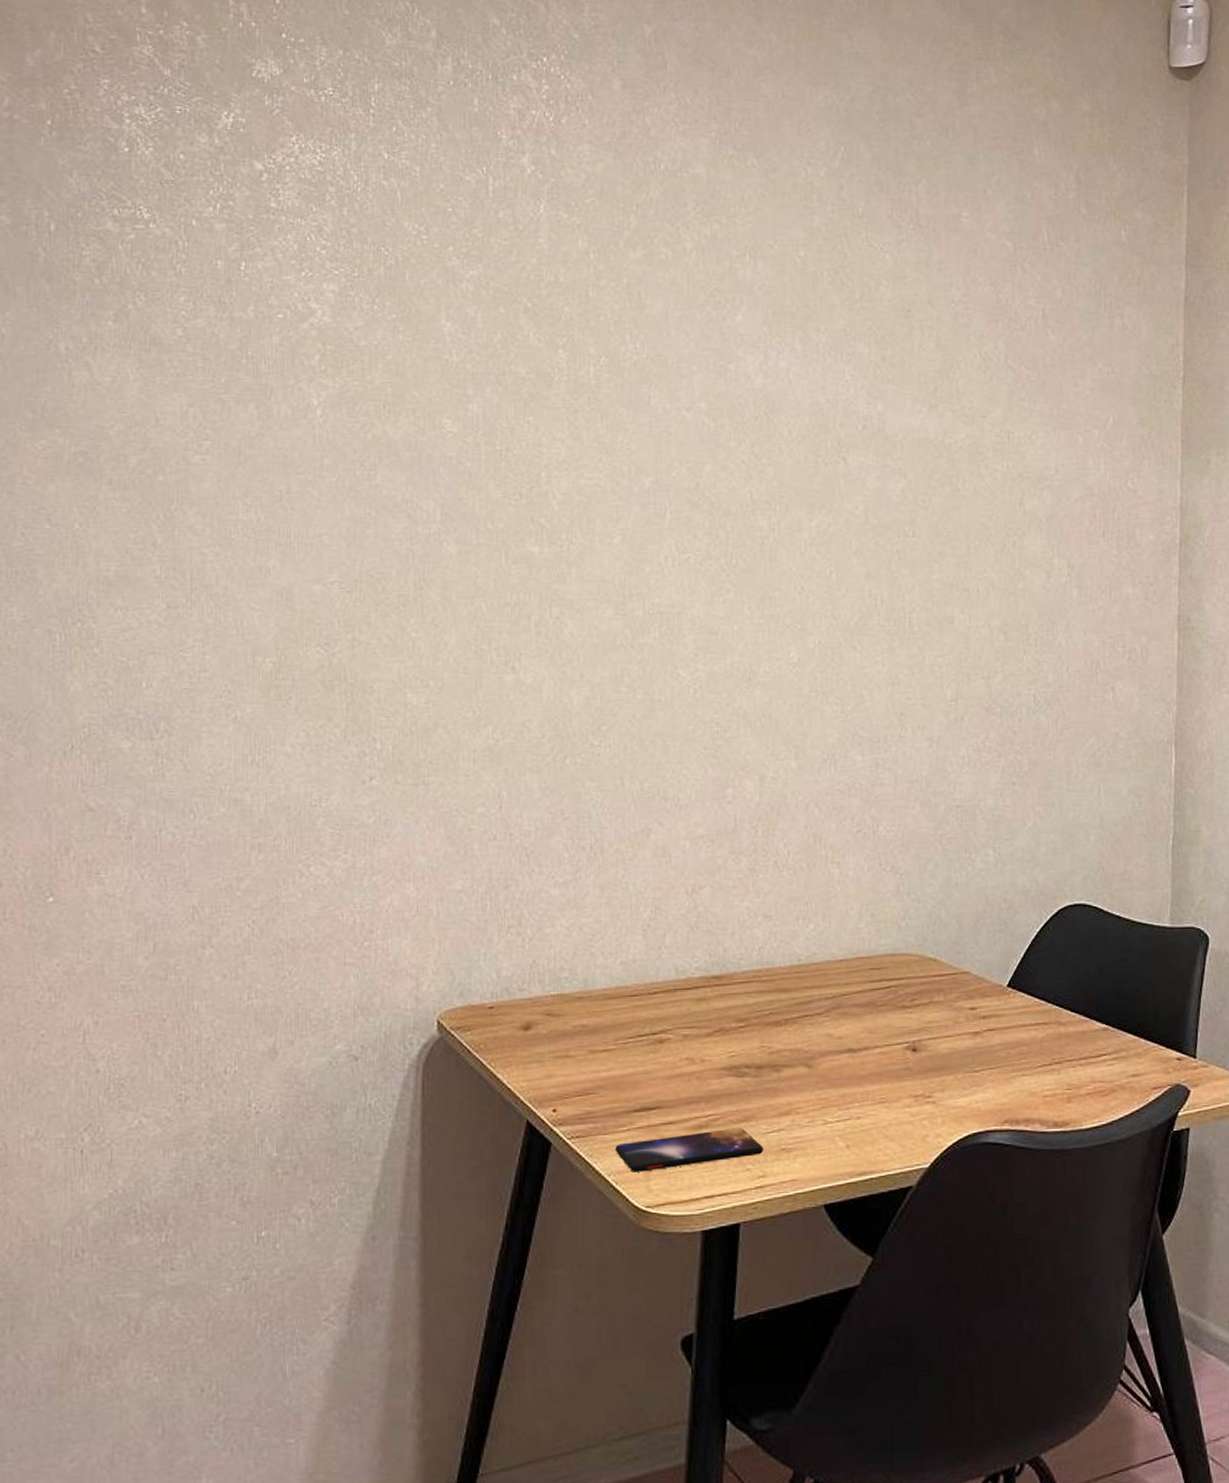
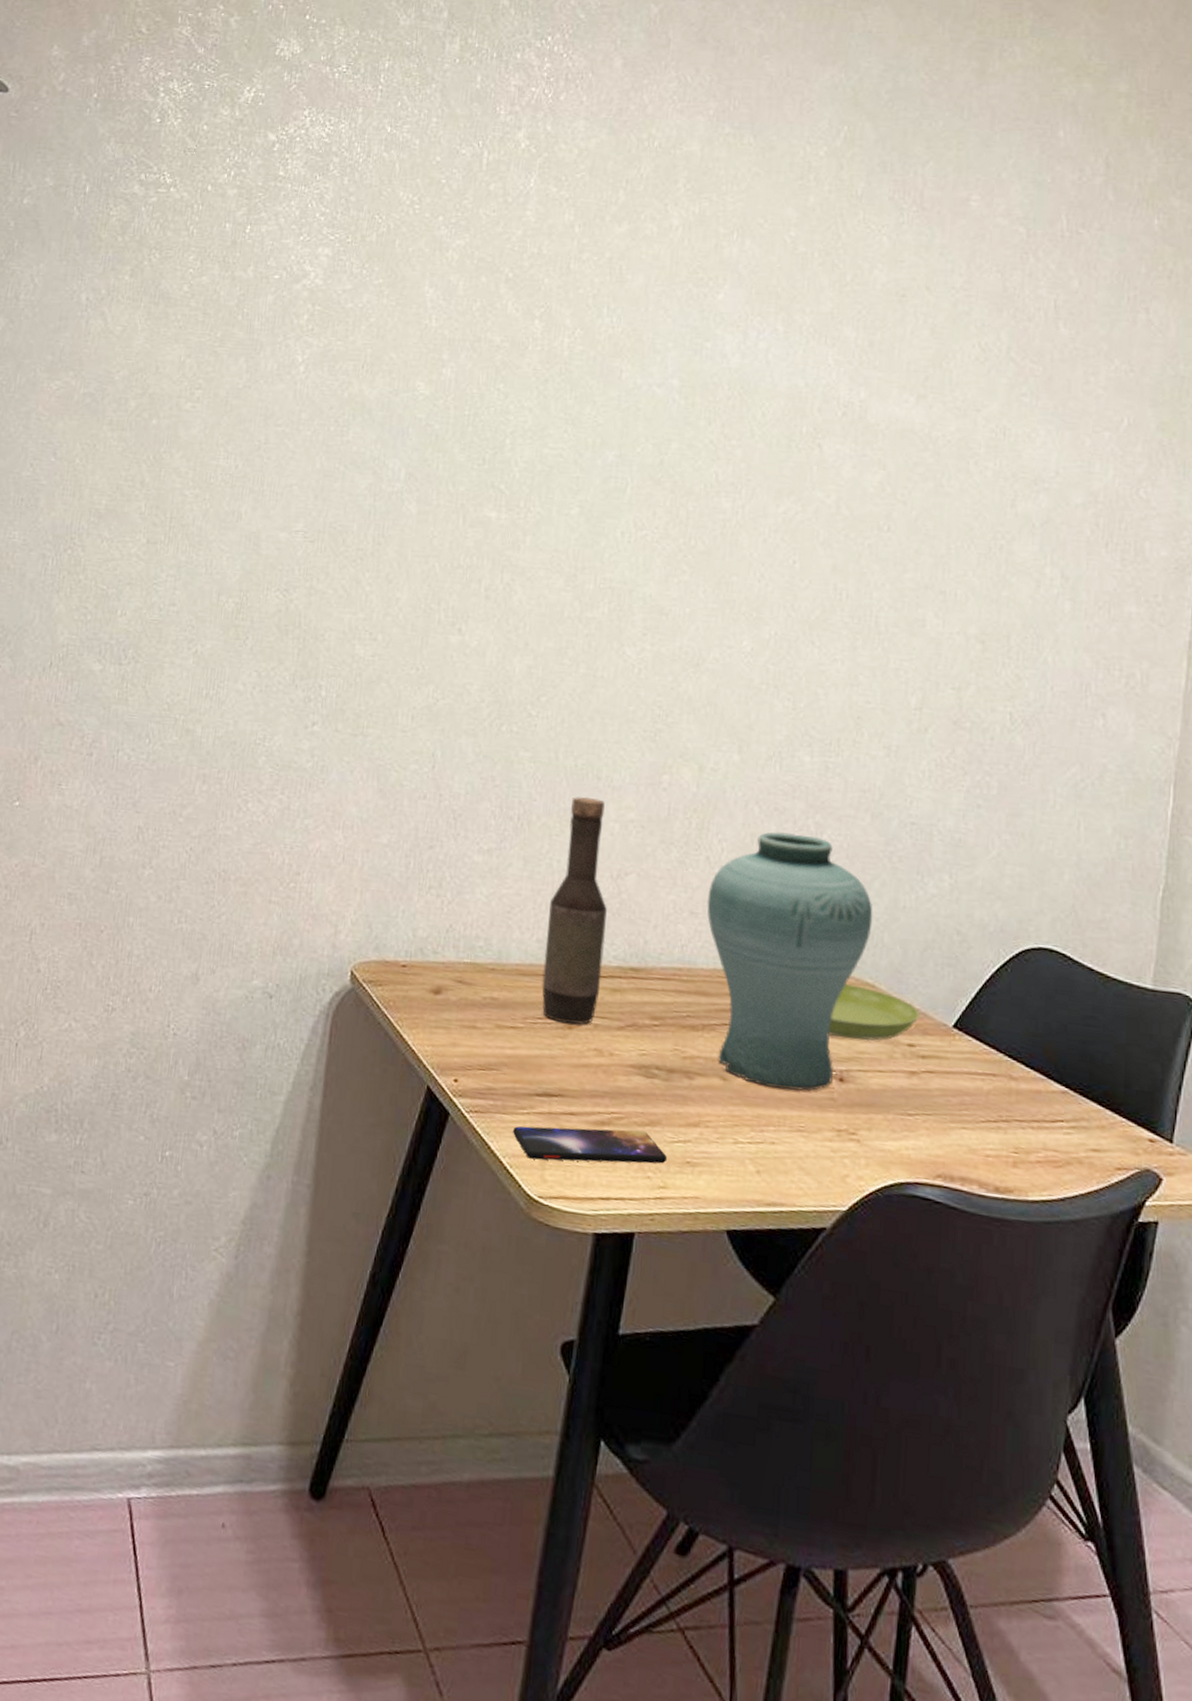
bottle: none [629,819,687,1039] -> present [542,797,607,1025]
vase: none [779,829,930,1067] -> present [707,832,873,1092]
saucer: none [899,962,978,1012] -> present [828,984,920,1041]

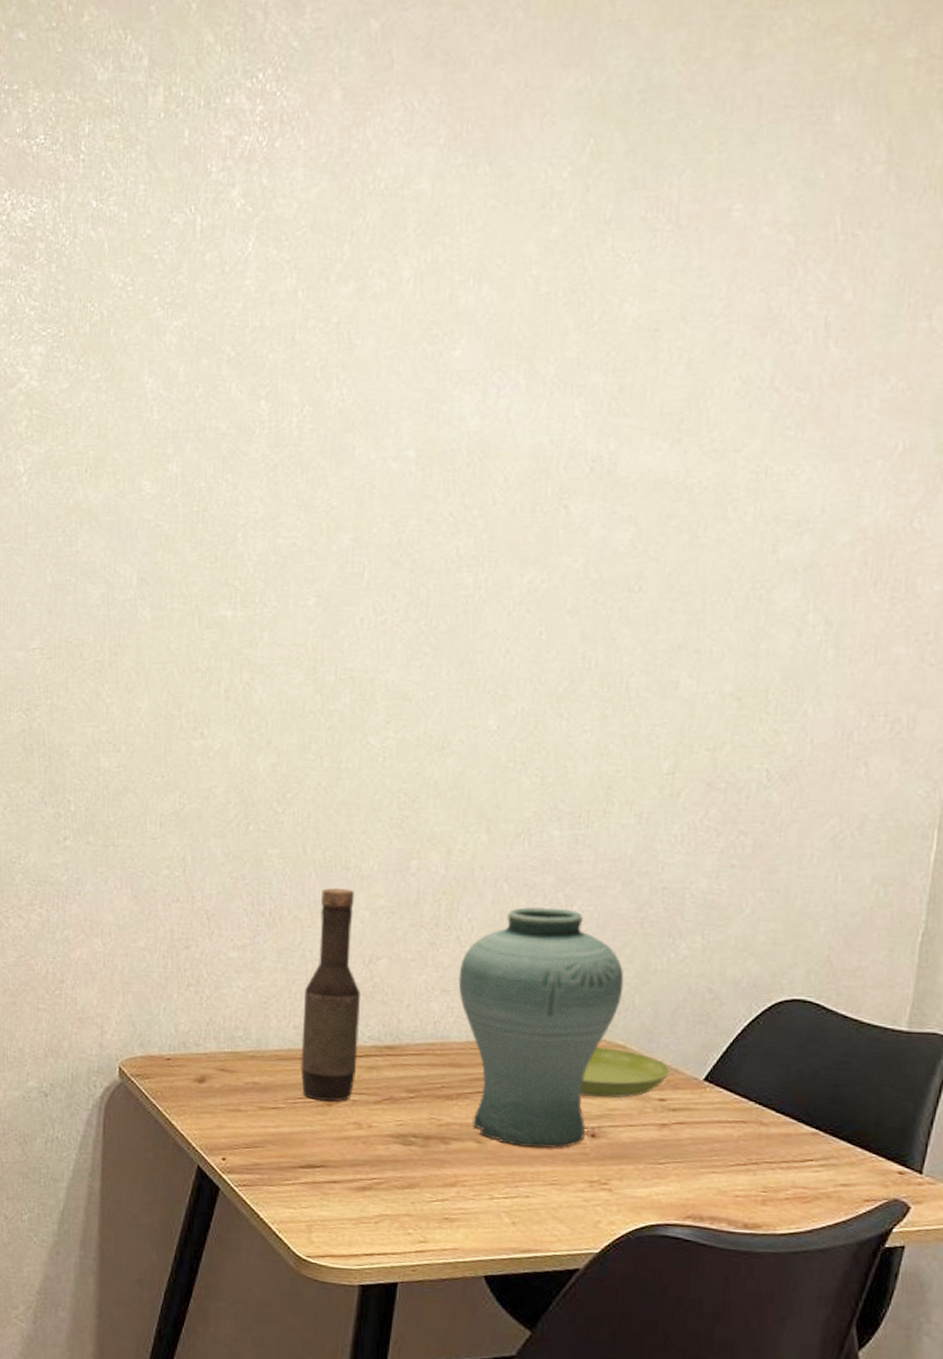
smartphone: present [513,1126,667,1164] -> none [280,1192,426,1224]

